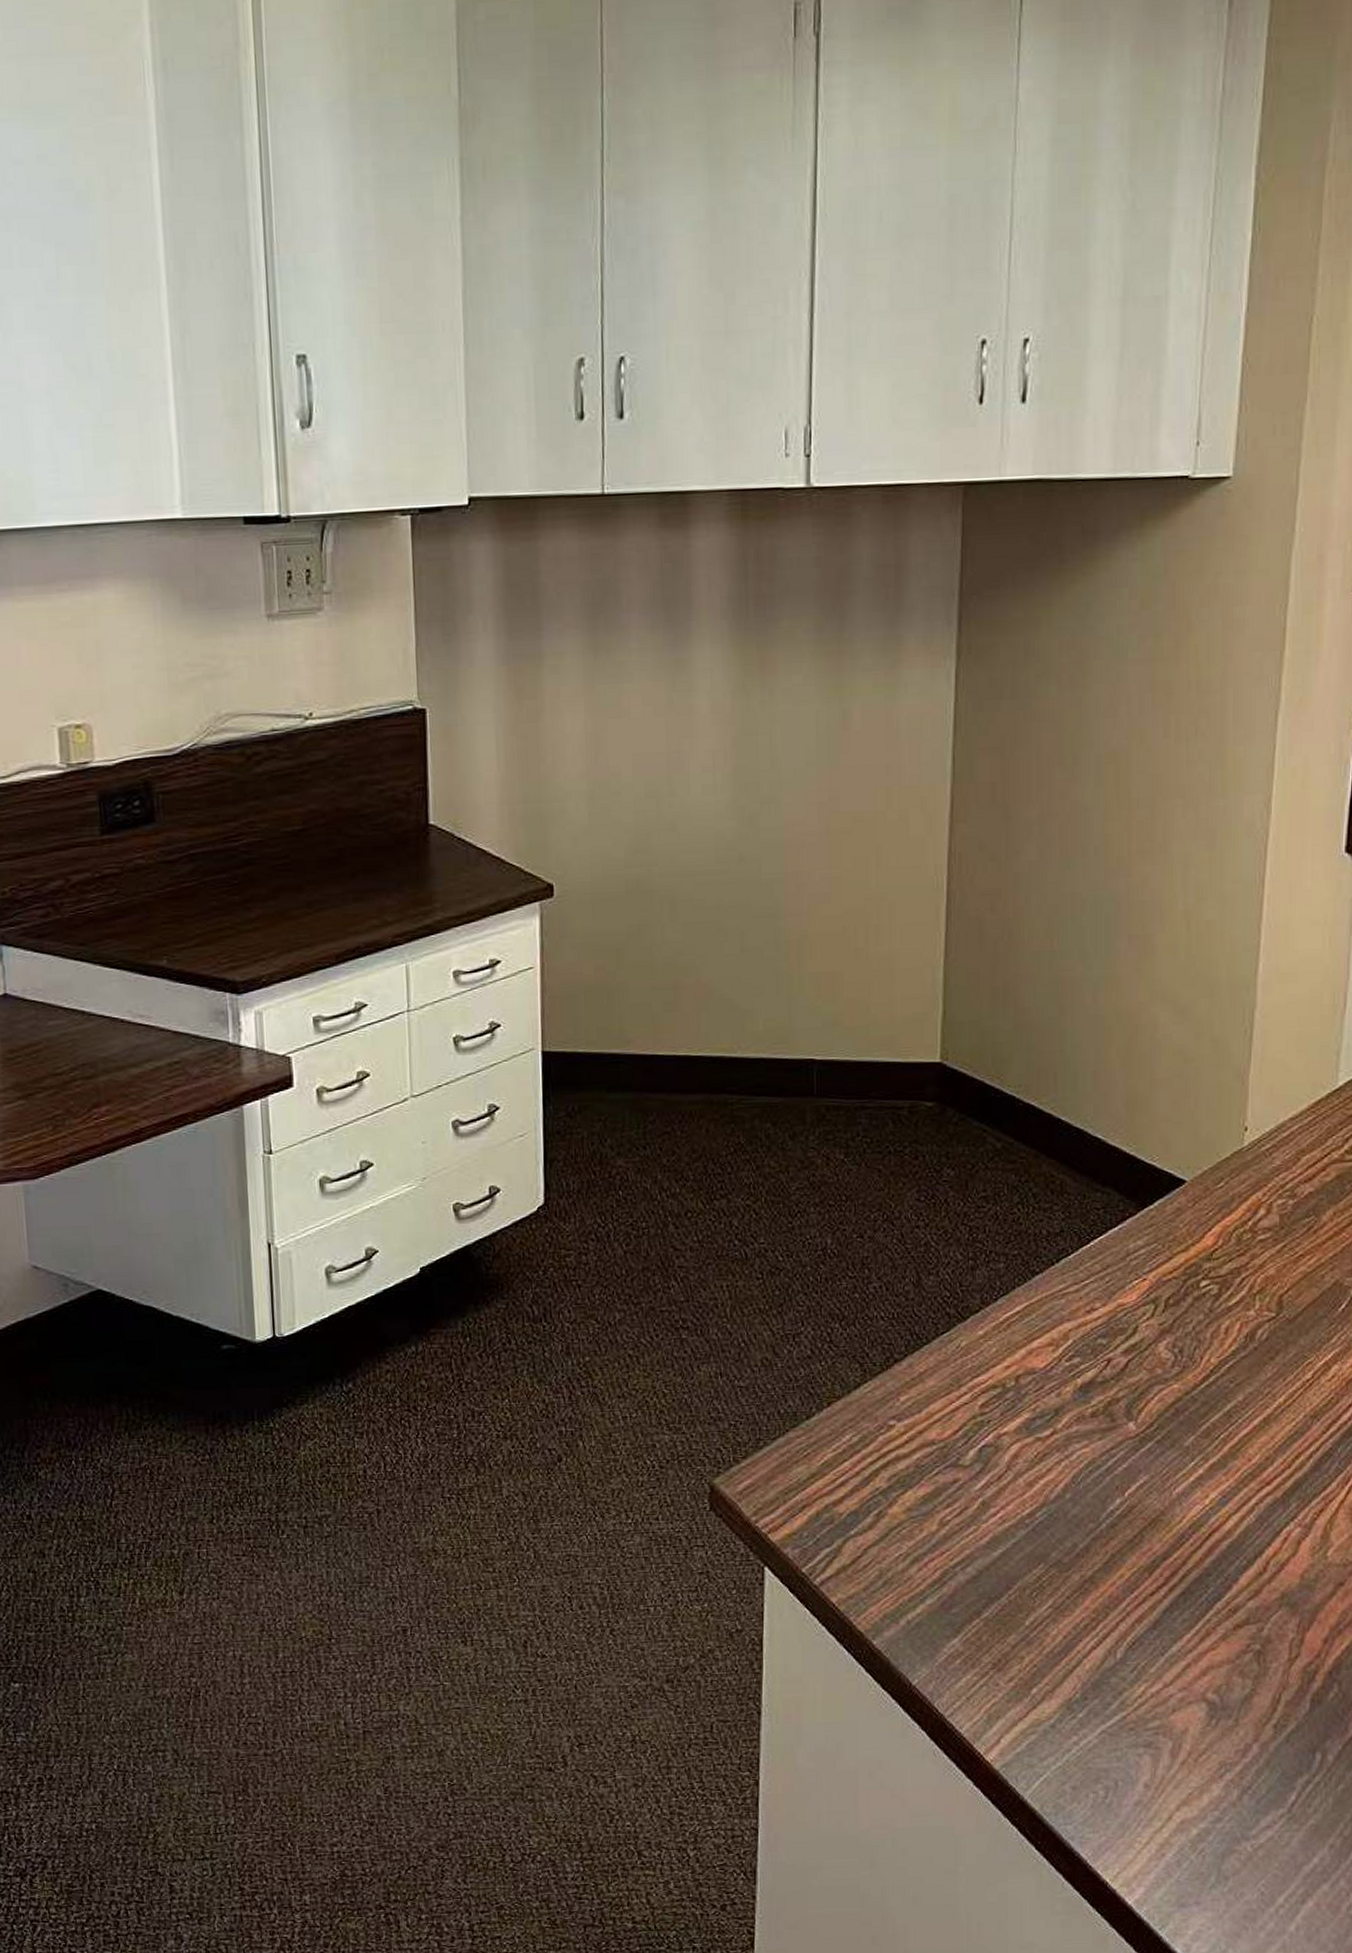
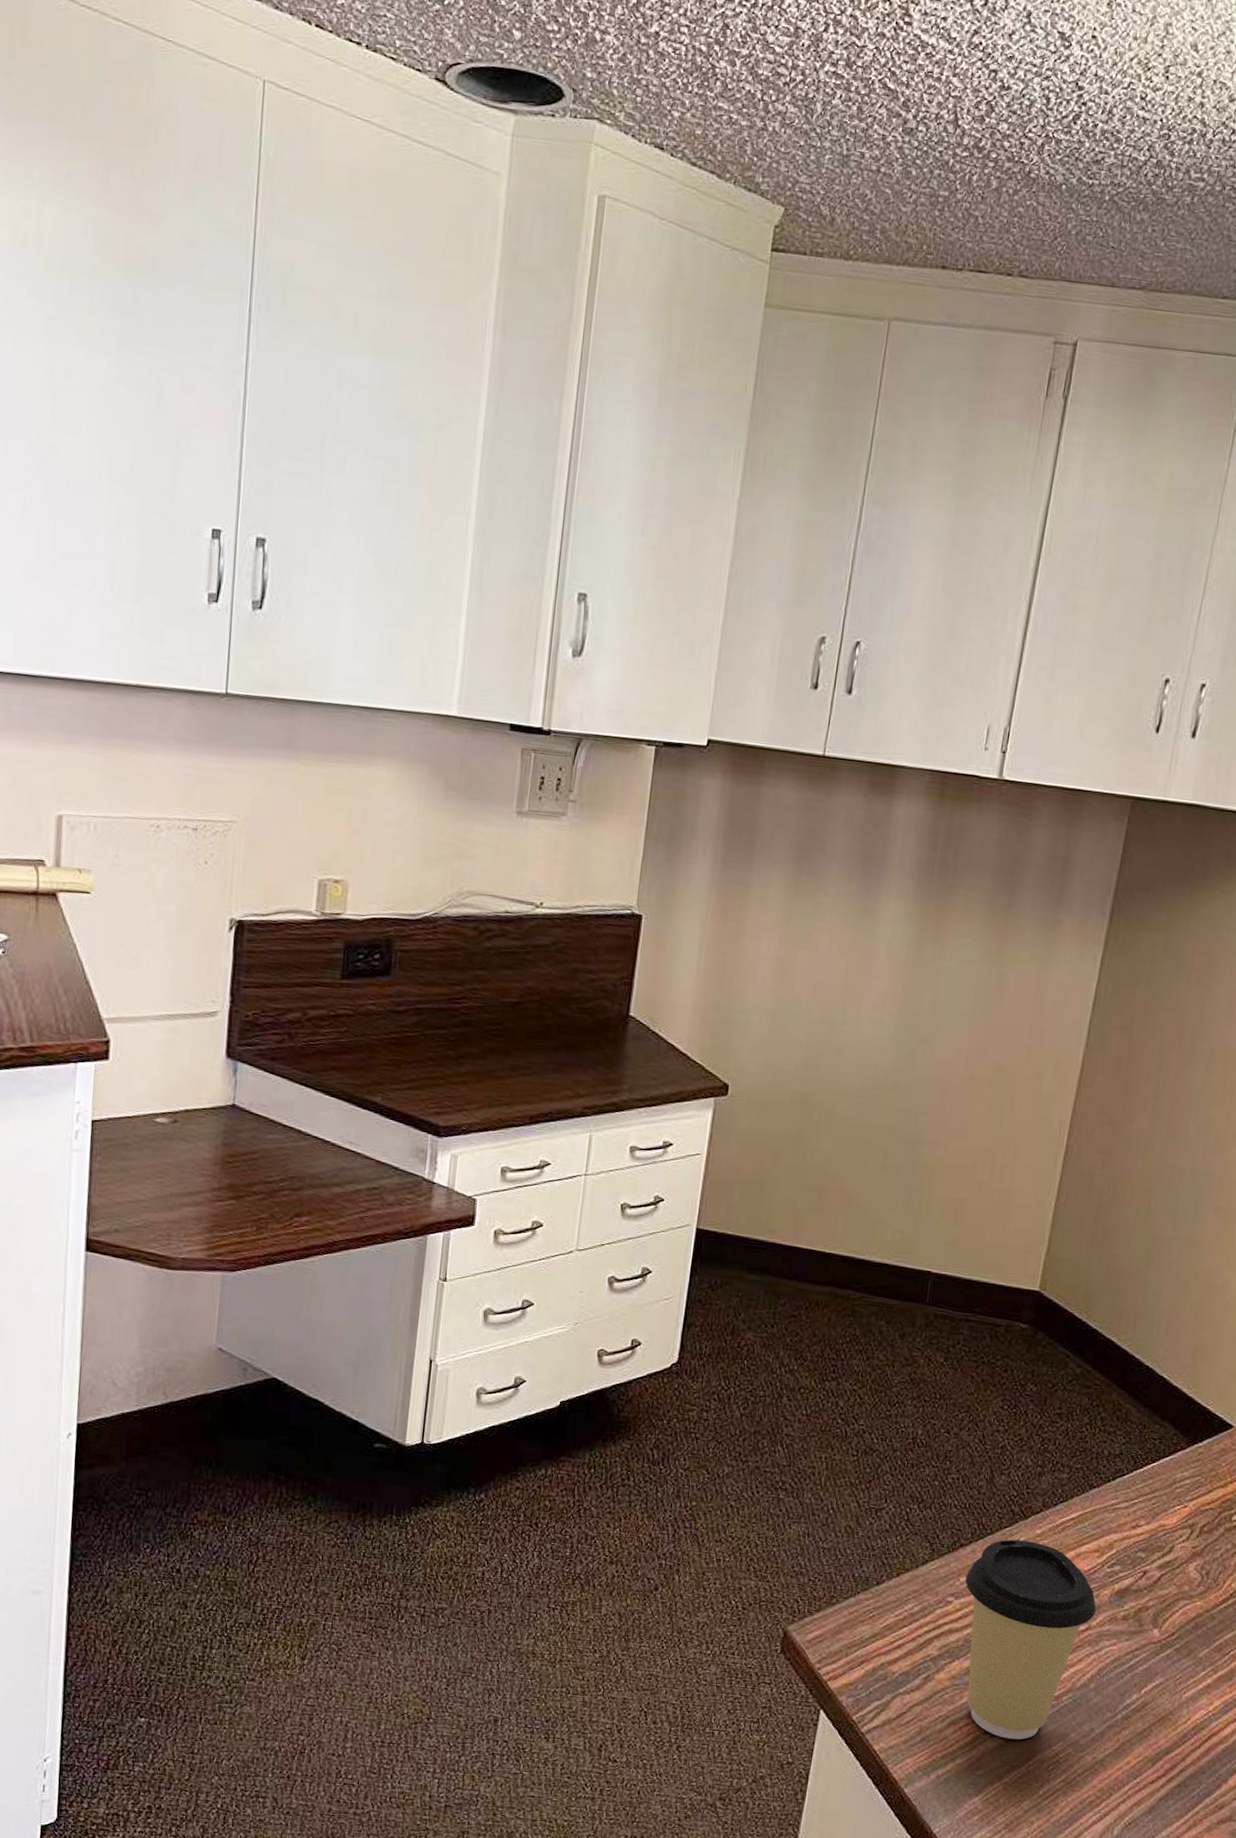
coffee cup: none [906,1344,1060,1569] -> present [965,1539,1097,1740]

